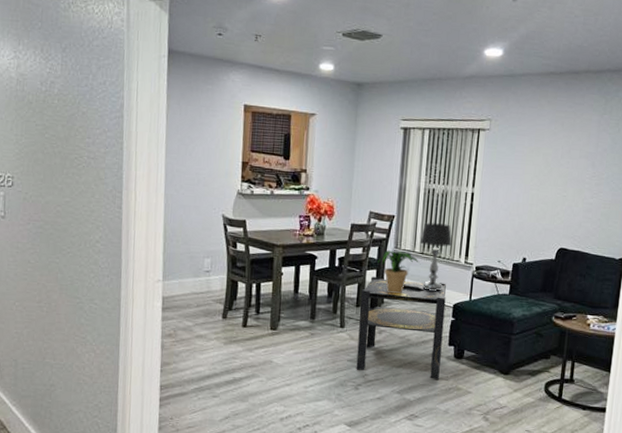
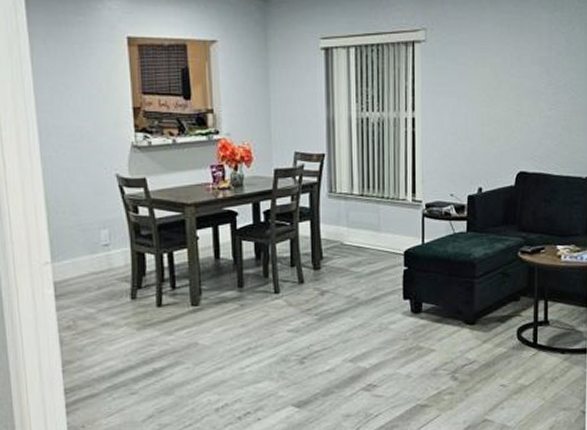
side table: present [356,277,446,379] -> none [294,227,396,341]
potted plant: present [377,250,421,294] -> none [310,195,362,247]
table lamp: present [419,222,452,291] -> none [357,157,395,238]

